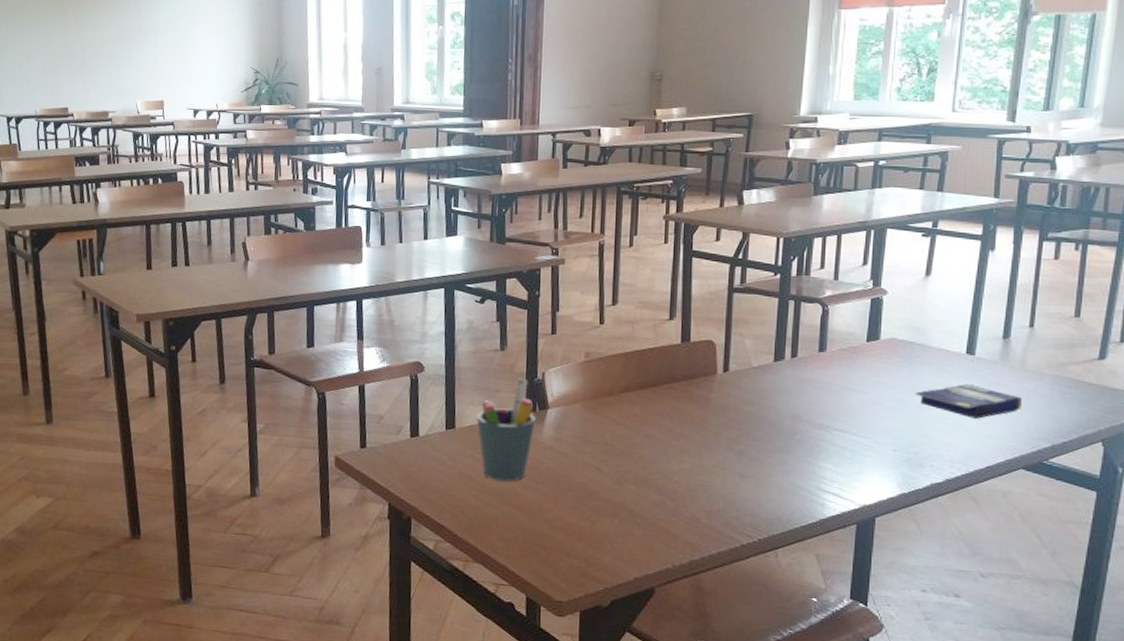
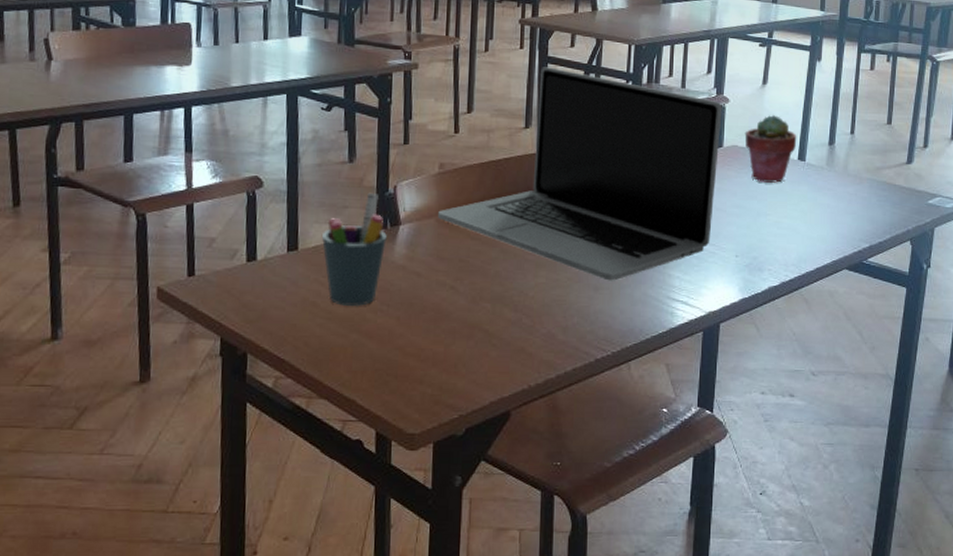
laptop: none [584,260,879,470] -> present [438,67,722,281]
potted succulent: none [904,306,965,377] -> present [744,114,797,183]
small box: present [916,384,1023,419] -> none [755,189,846,222]

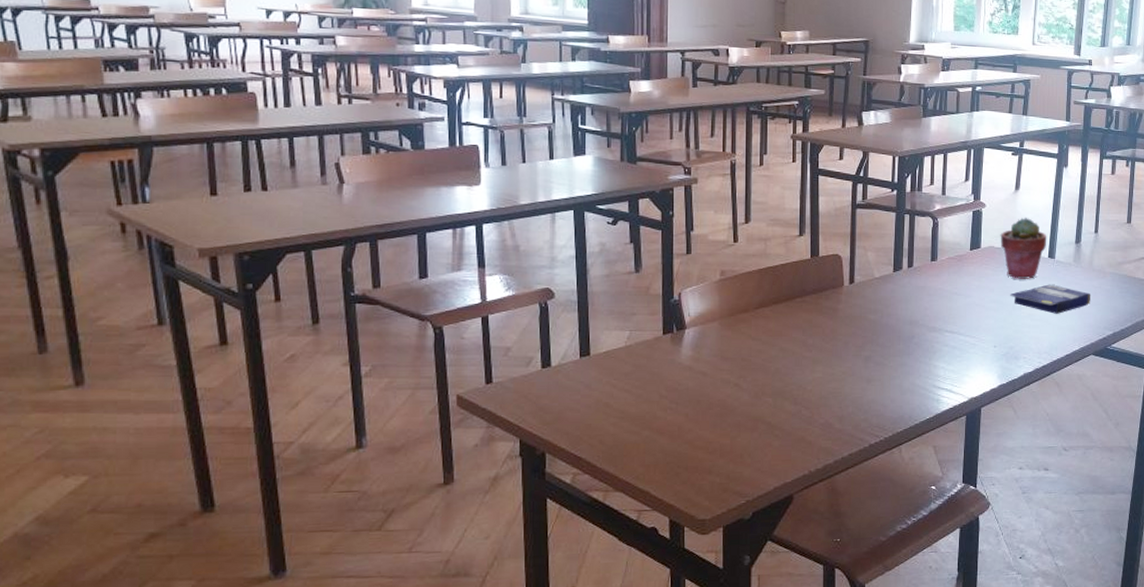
pen holder: present [321,192,387,306] -> none [611,300,673,405]
laptop: present [438,67,722,281] -> none [721,178,979,373]
small box: none [755,189,846,222] -> present [1010,284,1091,314]

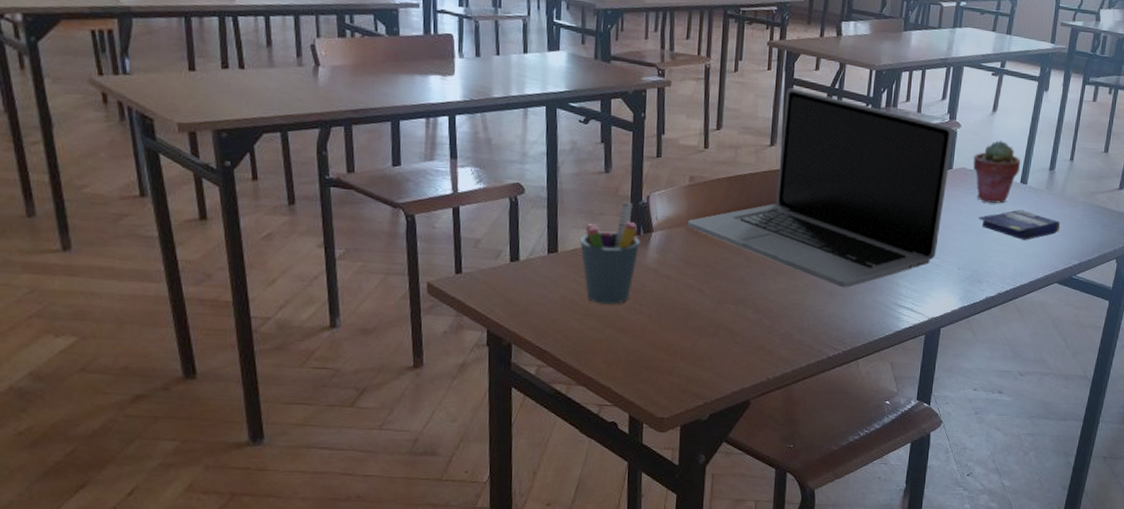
pen holder: none [611,300,673,405] -> present [579,201,640,304]
laptop: none [721,178,979,373] -> present [688,88,954,288]

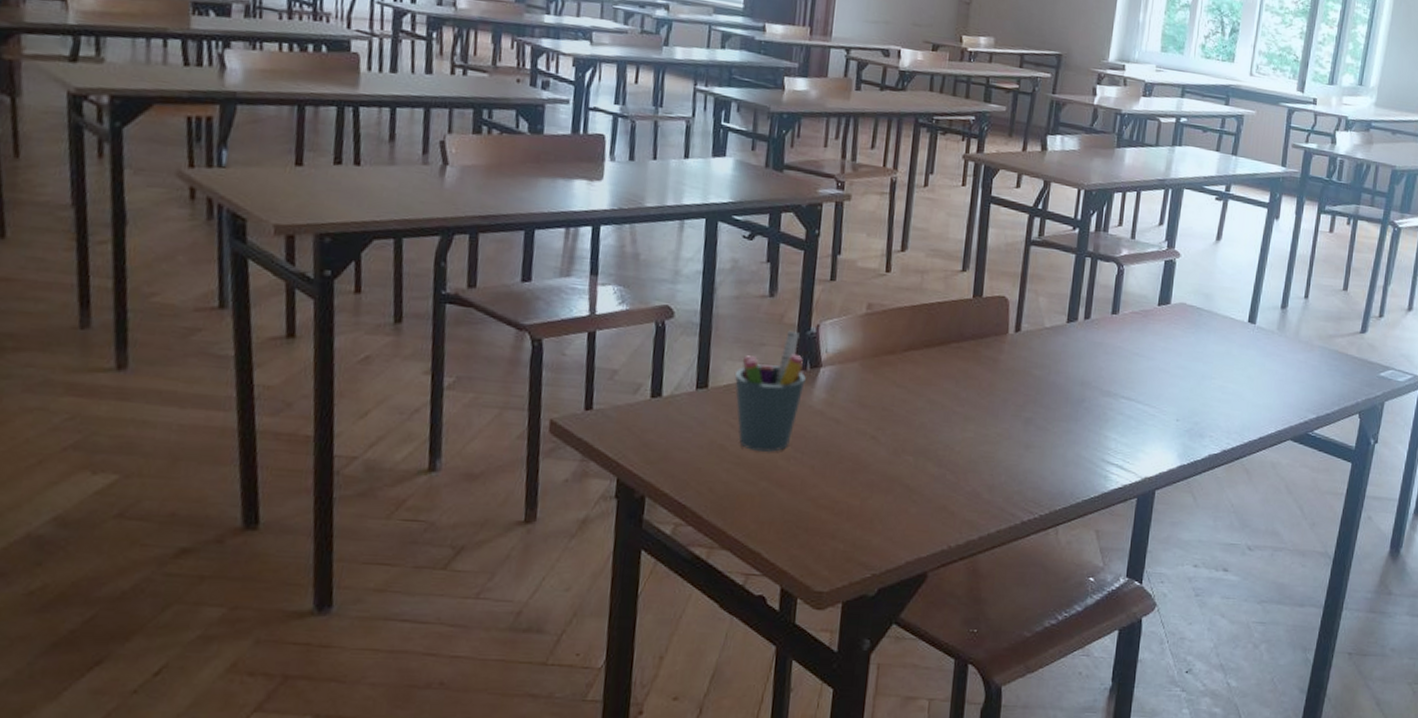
laptop: present [688,88,954,288] -> none [862,207,1173,440]
potted succulent: present [973,140,1021,204] -> none [1194,272,1249,345]
small box: present [978,209,1061,240] -> none [1200,353,1295,389]

